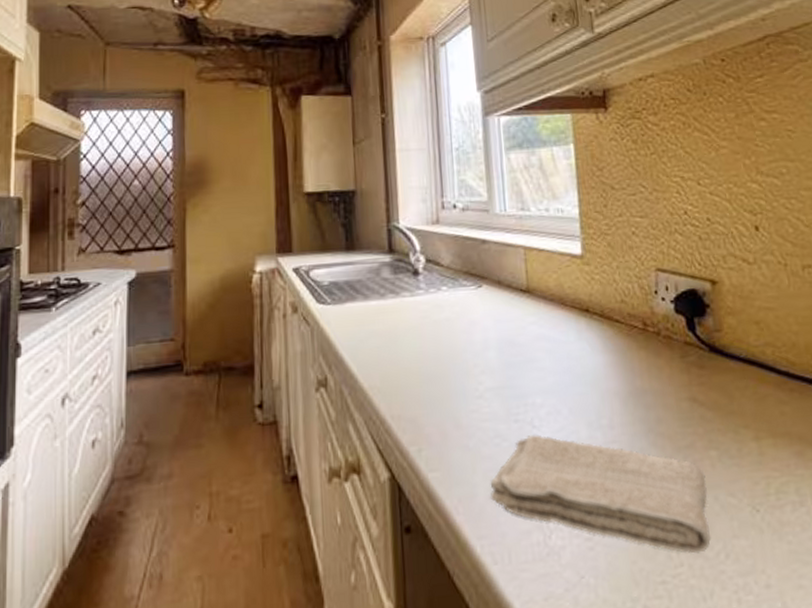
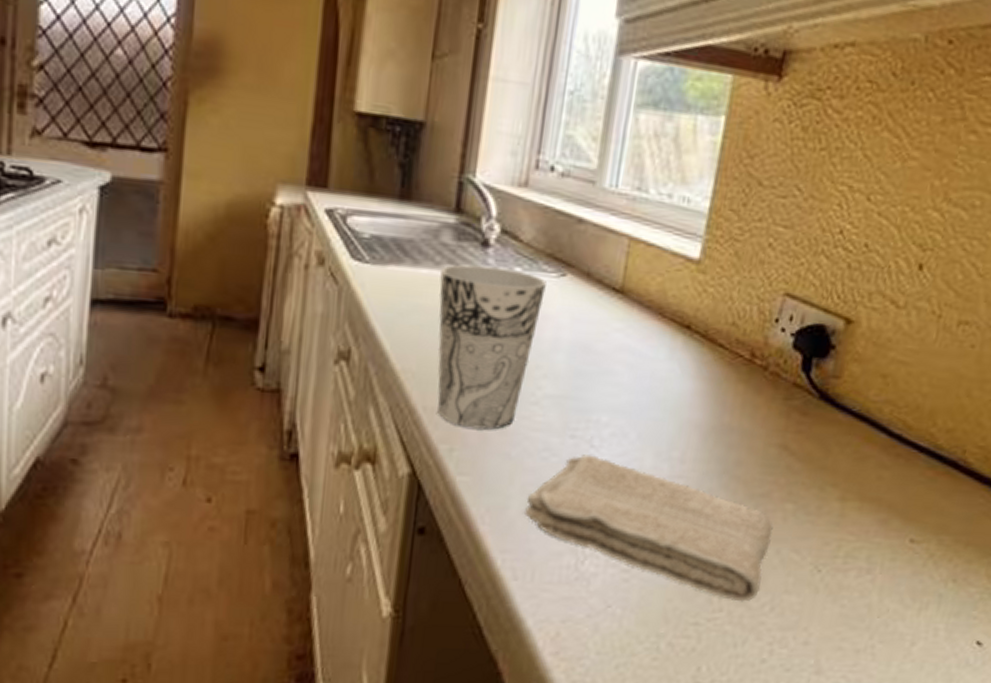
cup: none [386,288,469,429] -> present [437,264,546,430]

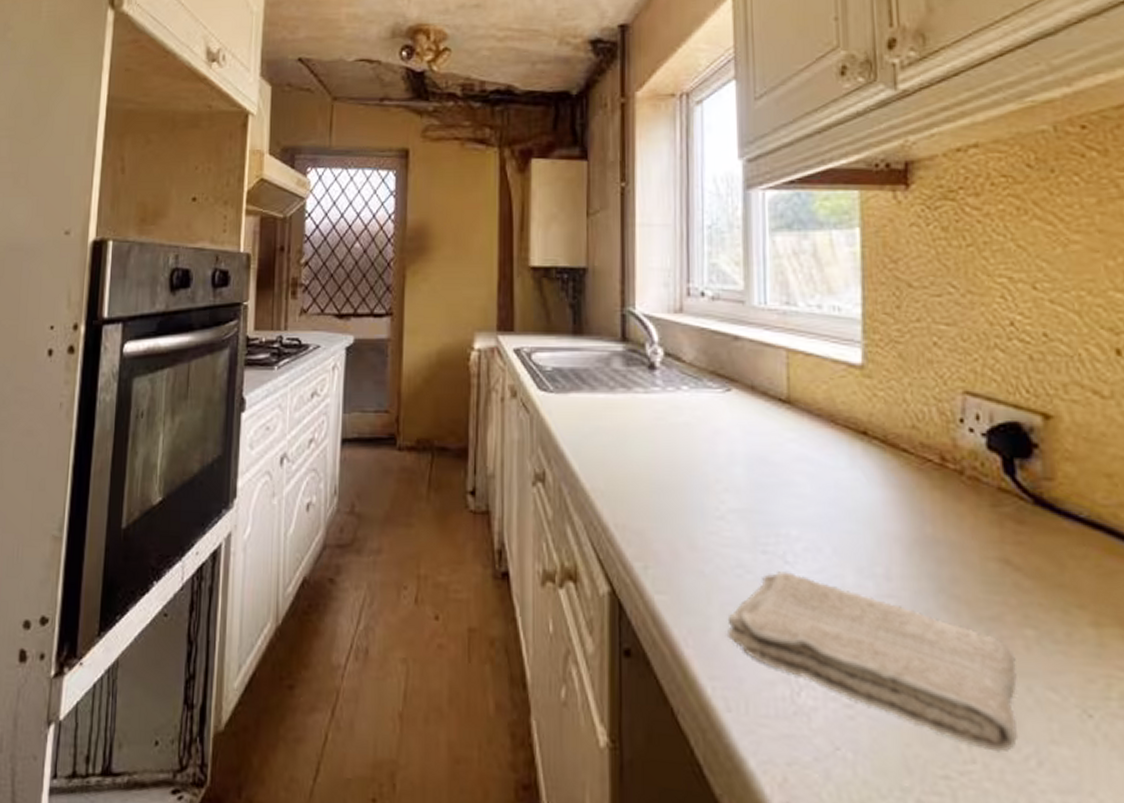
cup: present [437,264,546,430] -> none [616,387,714,547]

